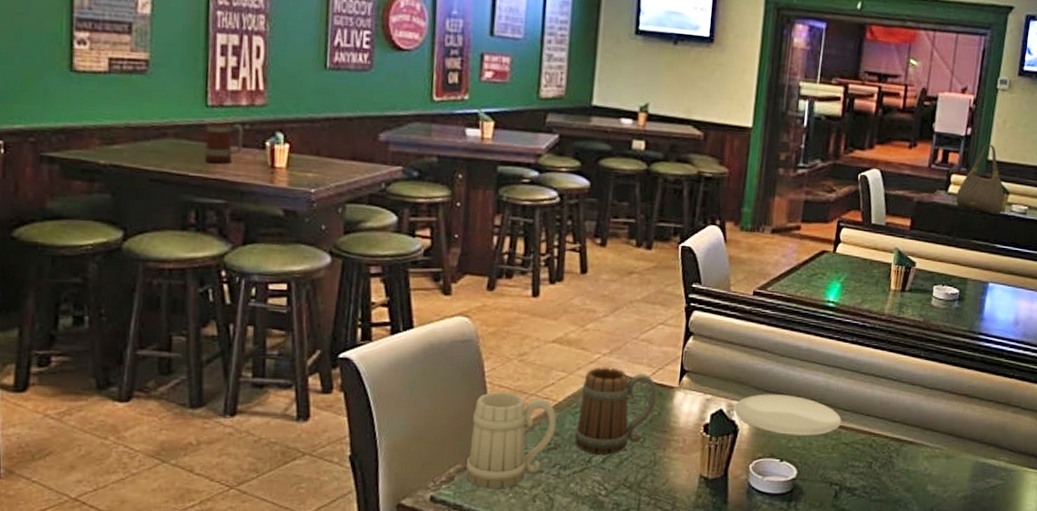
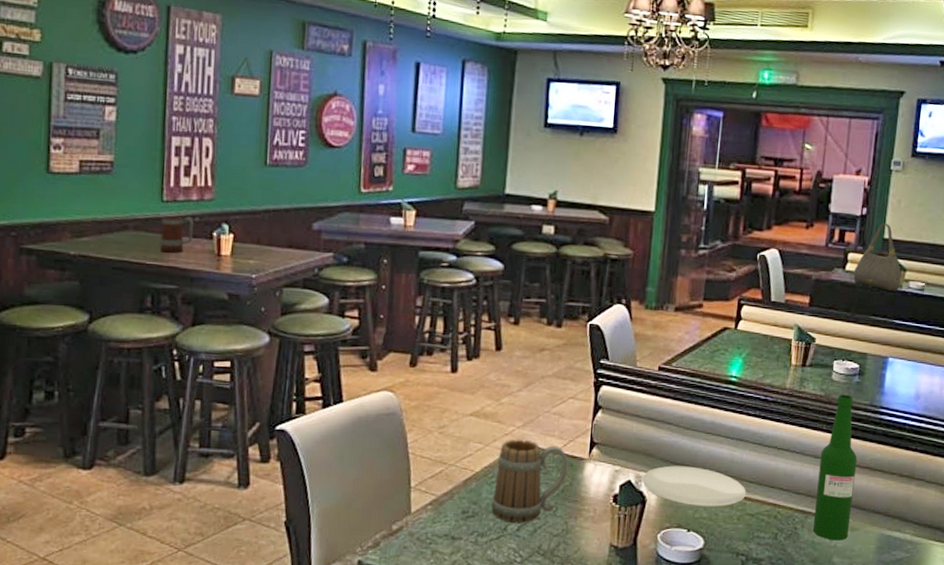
beer mug: present [465,391,556,489] -> none [390,461,474,555]
beer bottle: none [907,320,955,469] -> present [812,394,858,541]

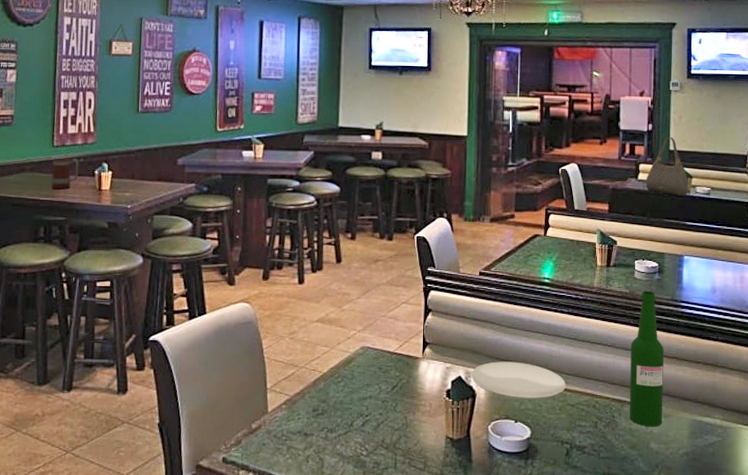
beer mug: present [490,439,568,523] -> none [337,342,405,419]

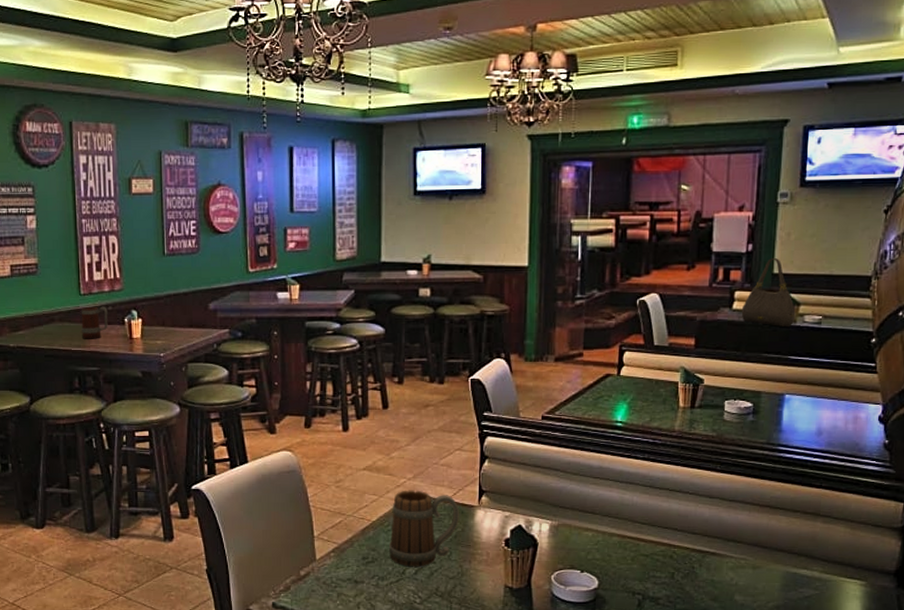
beer mug: none [337,342,405,419] -> present [388,490,459,567]
plate: present [471,361,566,400] -> none [532,510,639,550]
beer bottle: present [629,291,664,427] -> none [711,434,756,579]

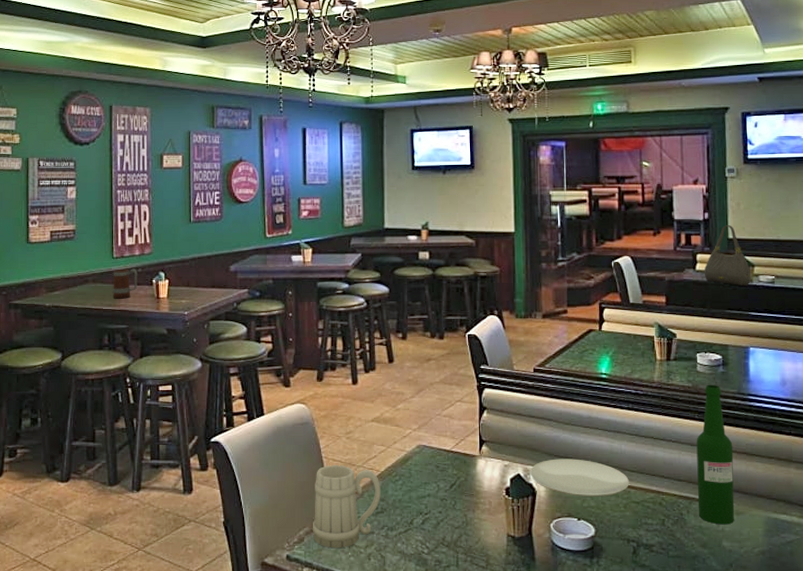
beer mug: none [299,513,372,597] -> present [312,464,381,549]
beer mug: present [388,490,459,567] -> none [396,440,462,517]
plate: none [532,510,639,550] -> present [530,459,629,498]
beer bottle: none [711,434,756,579] -> present [696,384,735,525]

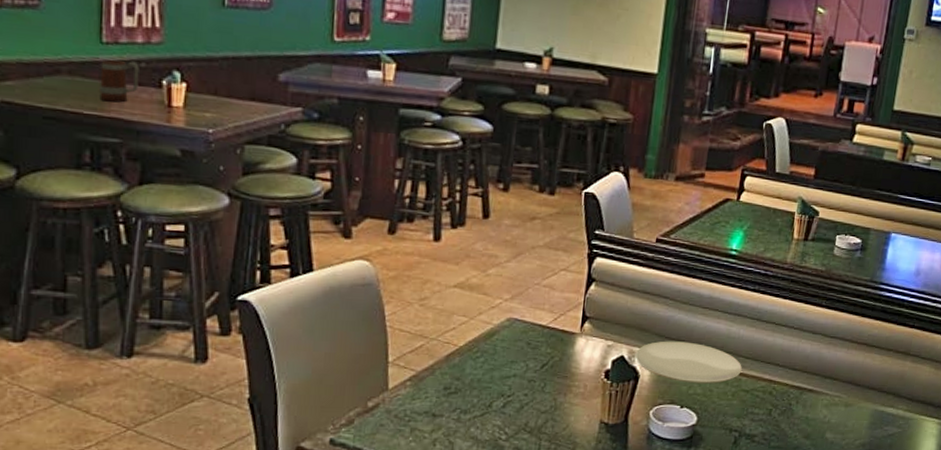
beer mug: present [312,464,381,549] -> none [365,335,457,433]
beer bottle: present [696,384,735,525] -> none [807,269,855,417]
handbag: present [704,225,752,287] -> none [860,94,910,166]

